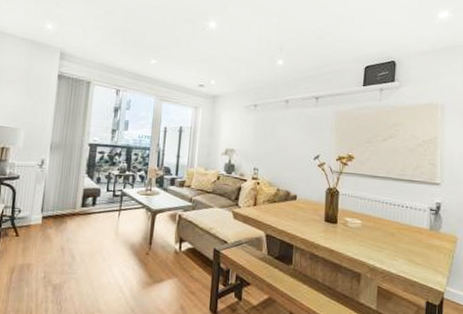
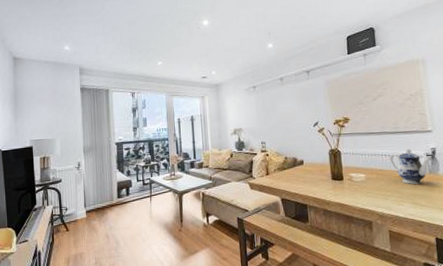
teapot: none [391,199,436,241] -> present [390,148,432,185]

